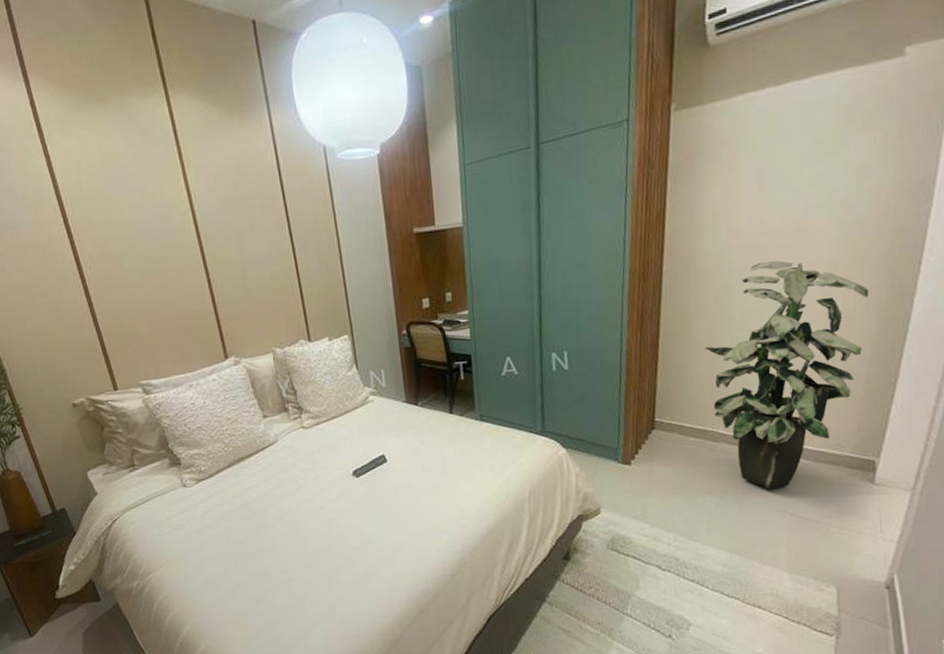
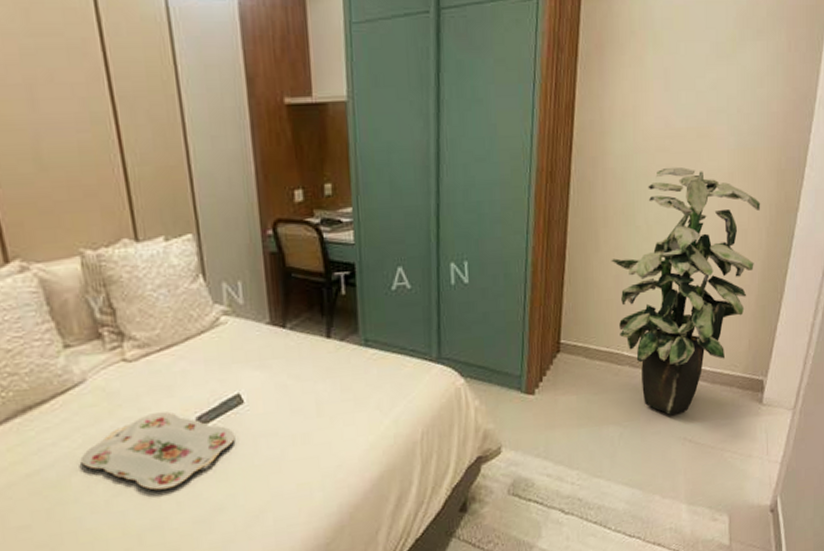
serving tray: none [275,466,382,523] -> present [80,411,235,491]

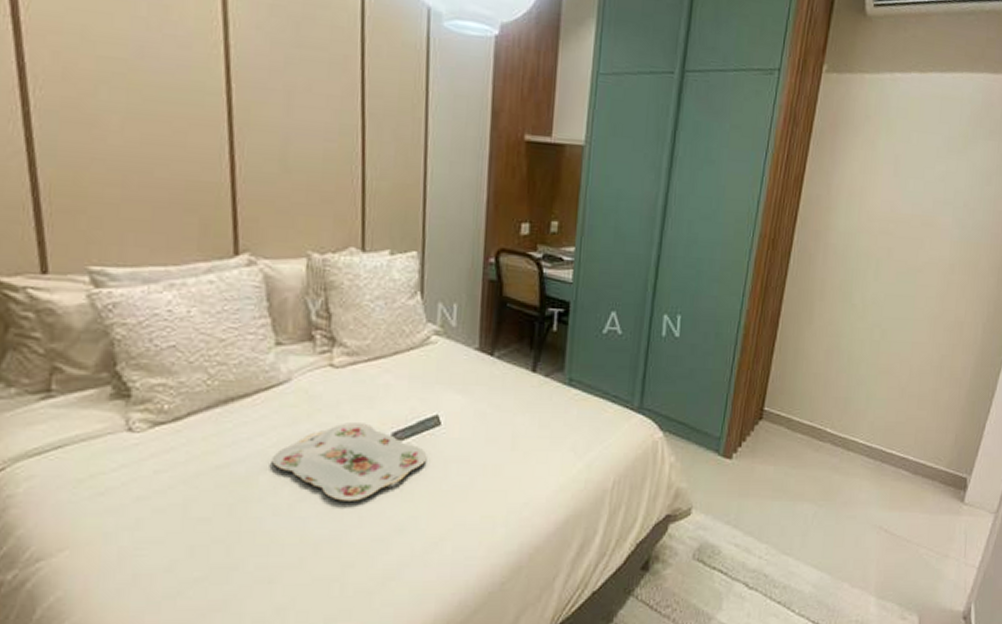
indoor plant: present [611,166,761,415] -> none [823,250,980,500]

